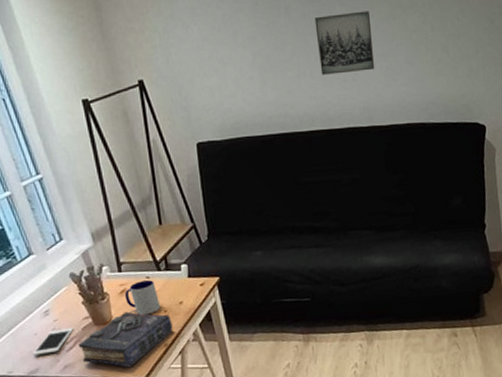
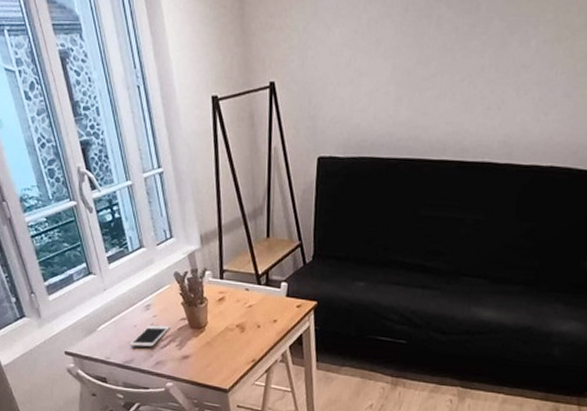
book: present [78,311,173,368] -> none [171,320,264,376]
mug: present [124,279,161,315] -> none [222,291,255,327]
wall art: present [314,11,375,75] -> none [463,29,533,100]

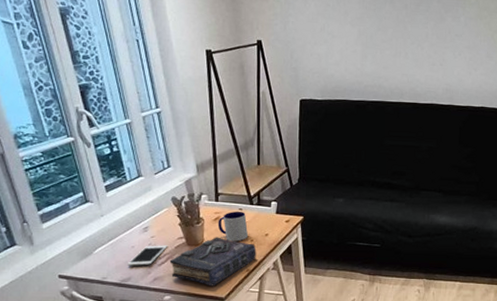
book: none [171,320,264,376] -> present [169,237,257,287]
mug: none [222,291,255,327] -> present [218,211,249,242]

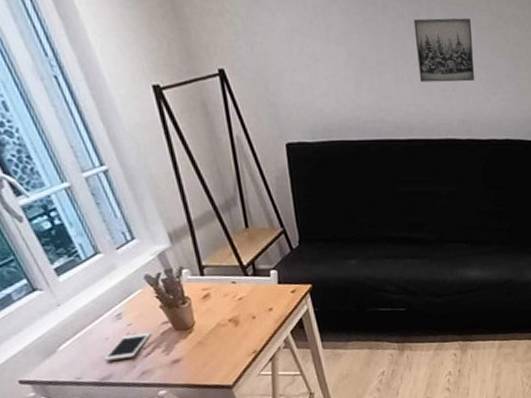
book: present [169,237,257,287] -> none [156,317,263,374]
mug: present [218,211,249,242] -> none [208,284,249,321]
wall art: none [414,8,462,59] -> present [413,18,475,82]

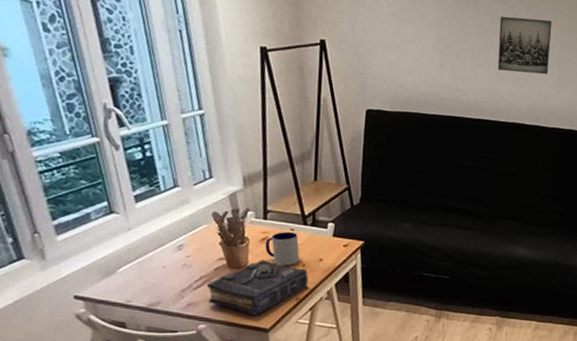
cell phone: present [104,333,151,361] -> none [156,265,205,289]
book: none [156,317,263,374] -> present [206,259,309,316]
mug: none [208,284,249,321] -> present [265,231,300,266]

